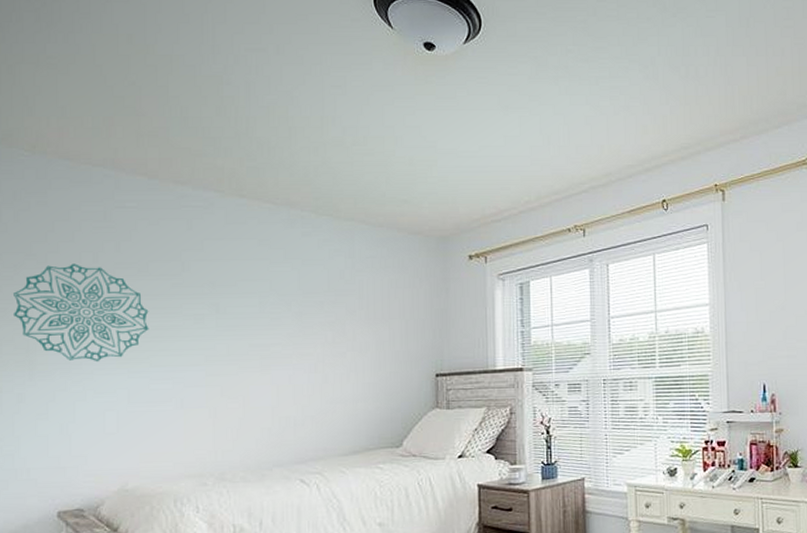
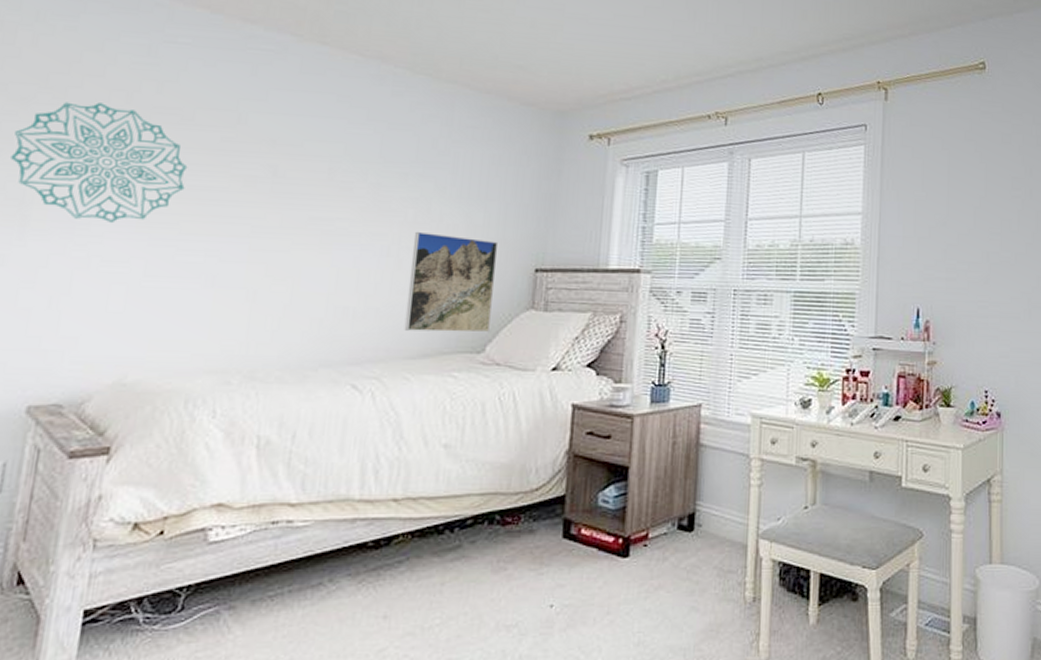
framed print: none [334,349,405,433] -> present [404,231,499,333]

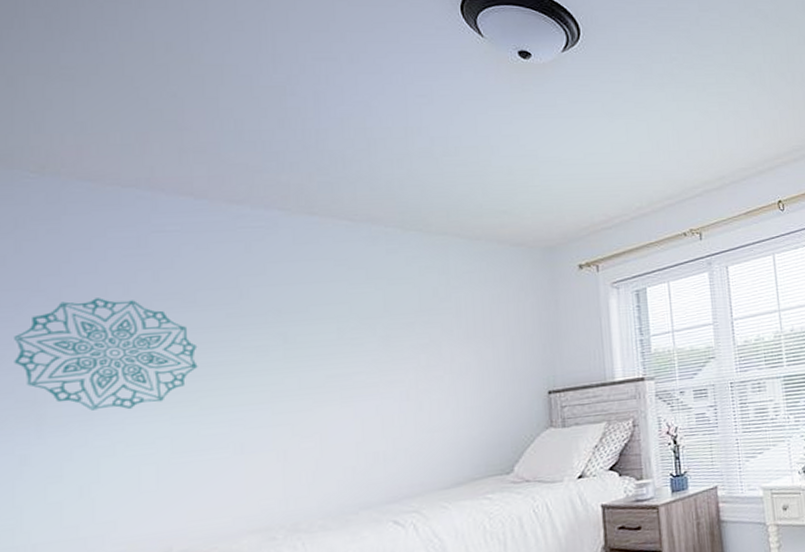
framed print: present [404,231,499,333] -> none [429,372,516,465]

